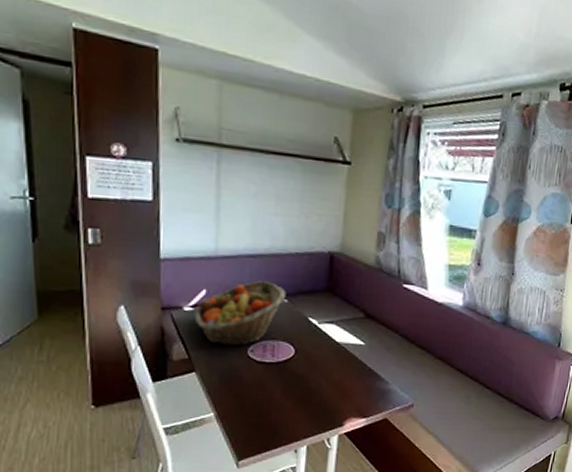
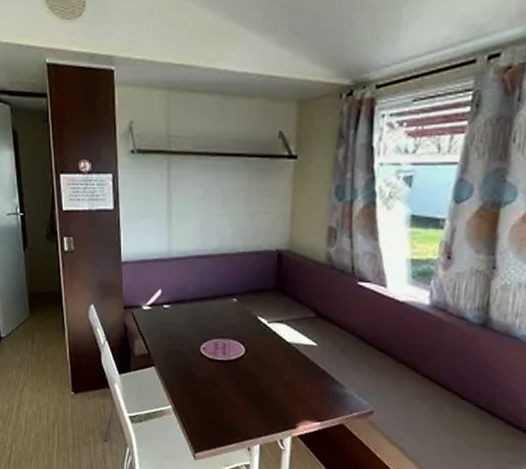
fruit basket: present [194,281,286,346] -> none [152,280,235,344]

